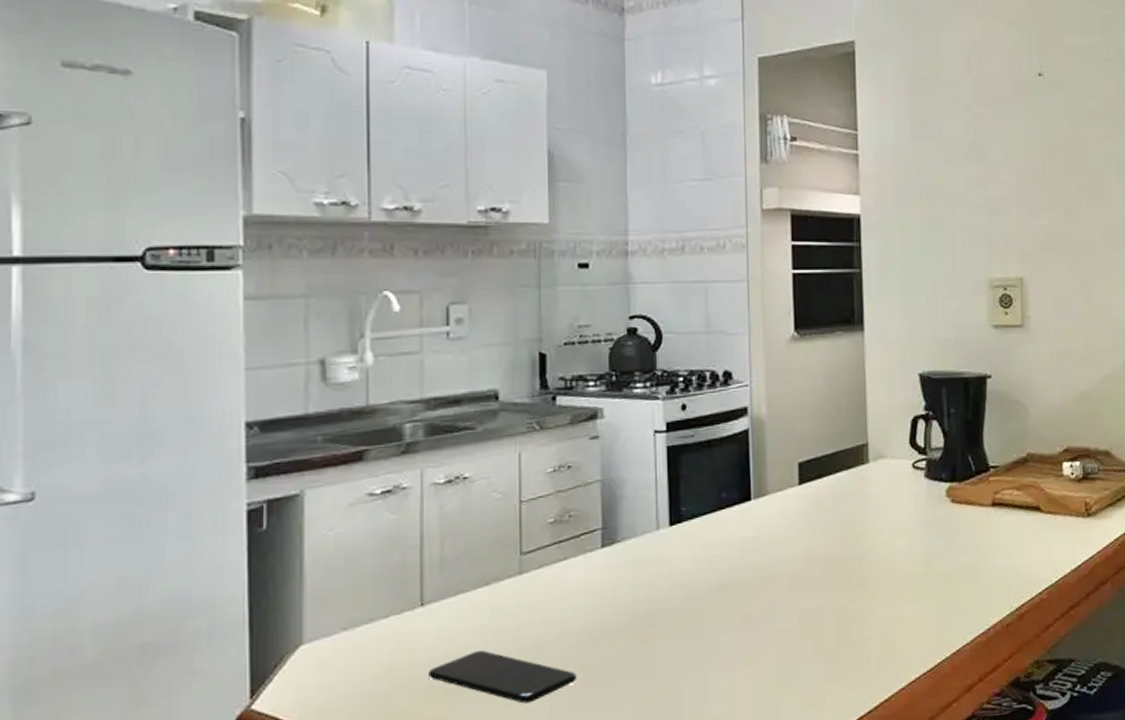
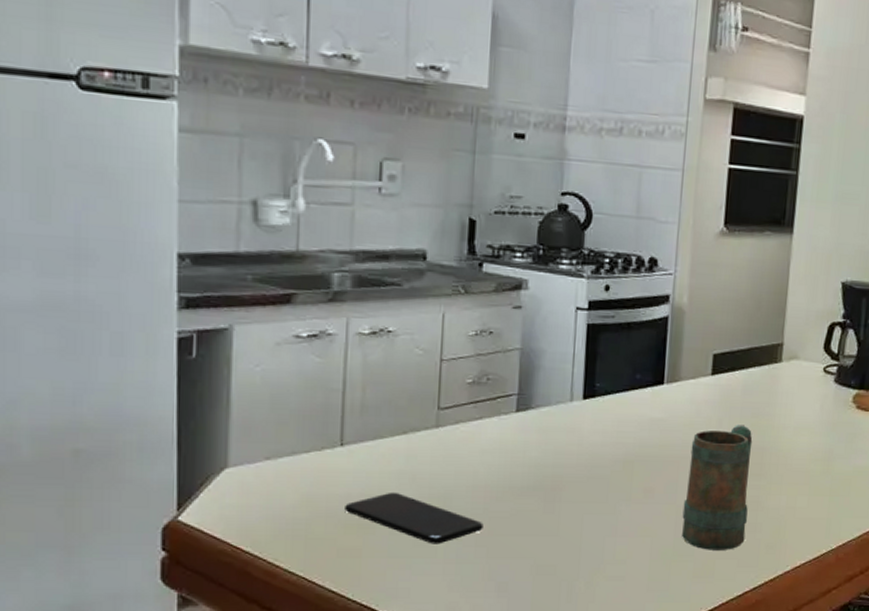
mug: none [785,534,854,675] -> present [682,425,753,550]

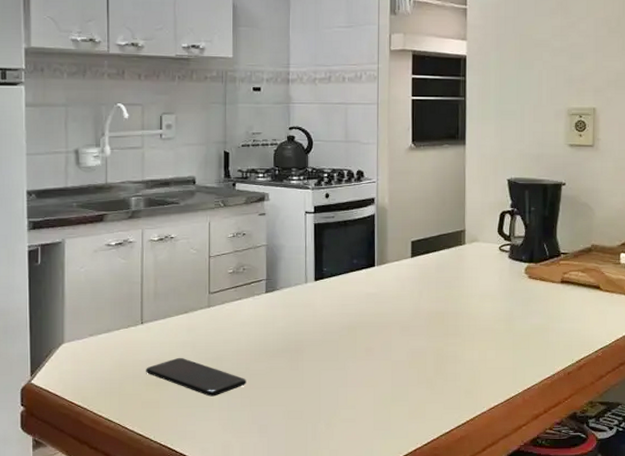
mug: present [682,425,753,550] -> none [397,295,449,396]

